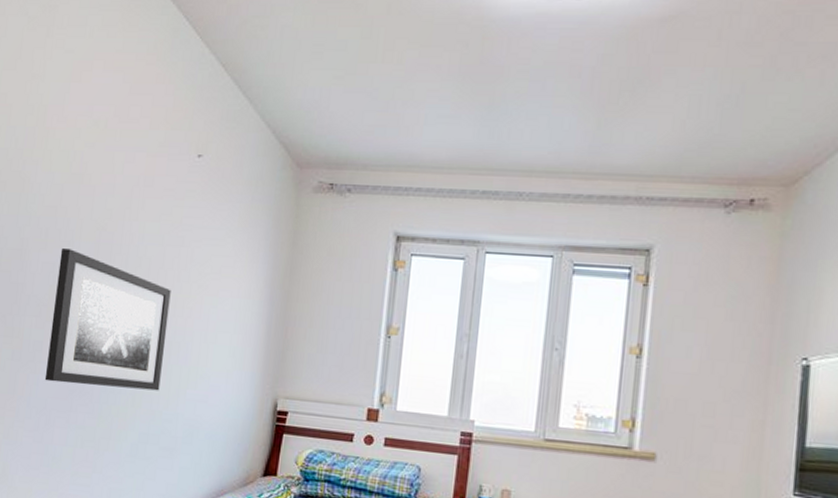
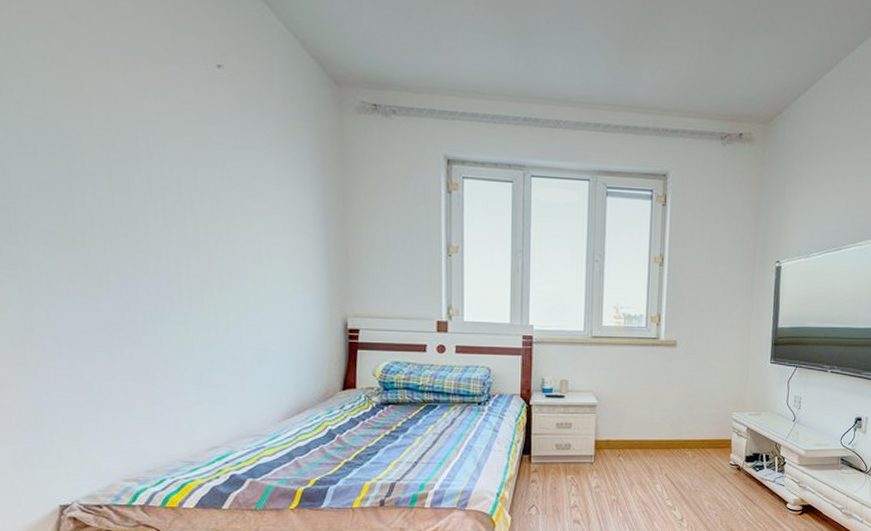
wall art: present [44,248,171,391] -> none [59,167,216,318]

